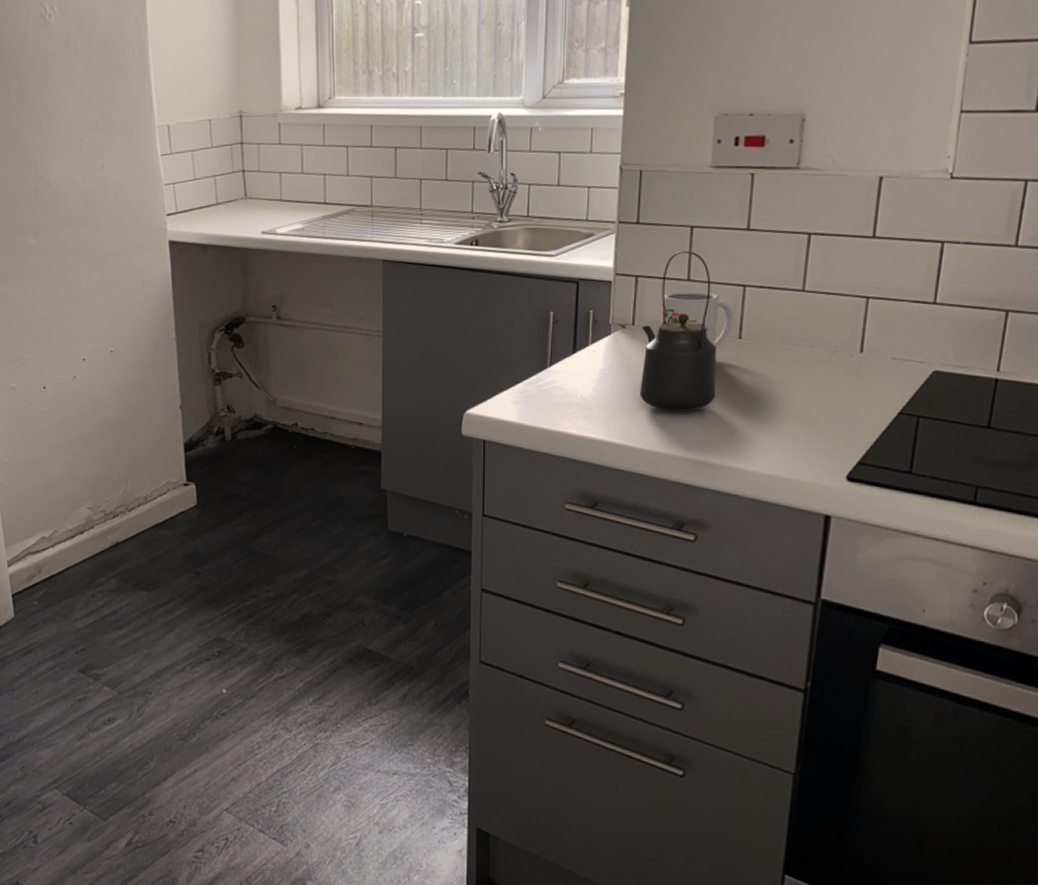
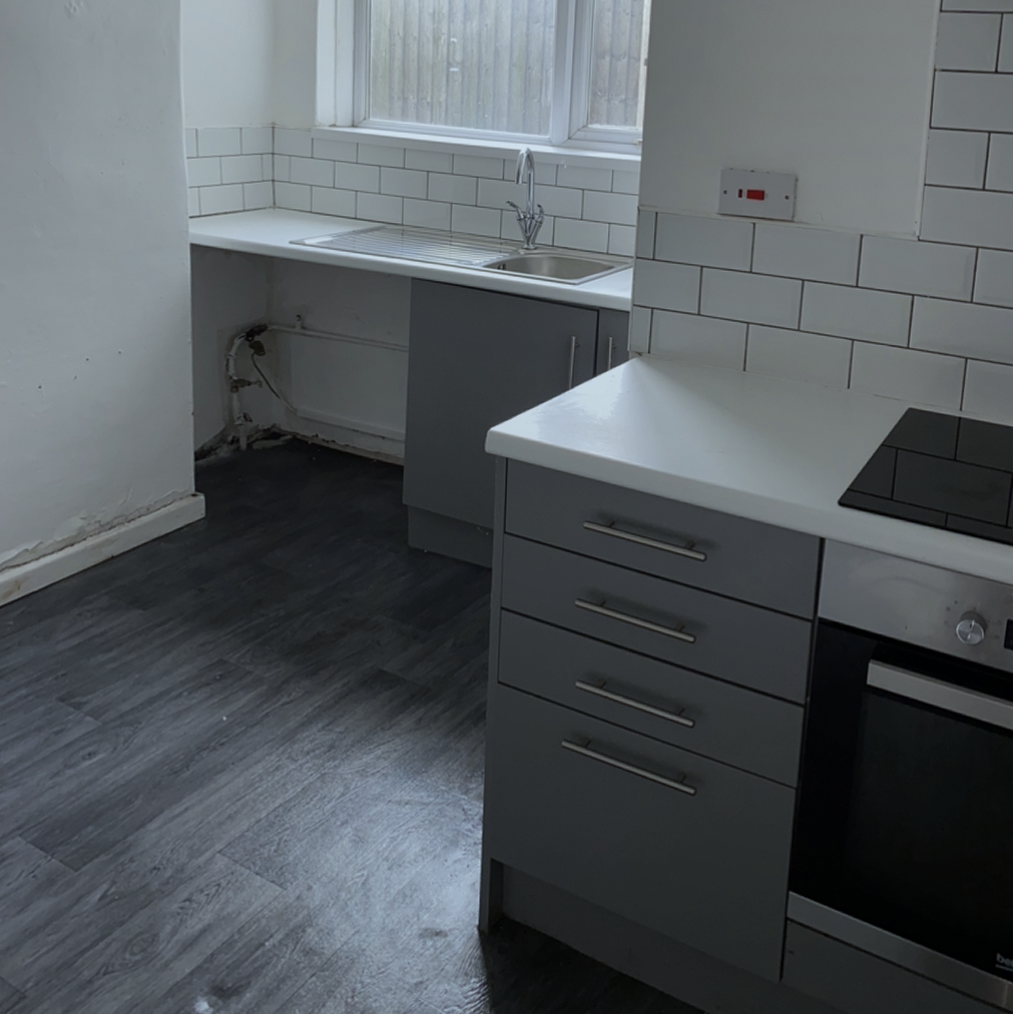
kettle: present [640,251,717,411] -> none [655,288,724,436]
mug: present [660,291,733,348] -> none [673,325,738,379]

